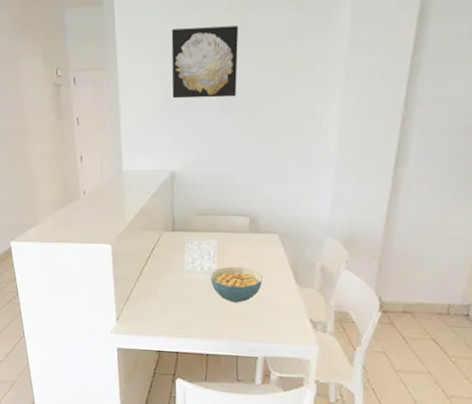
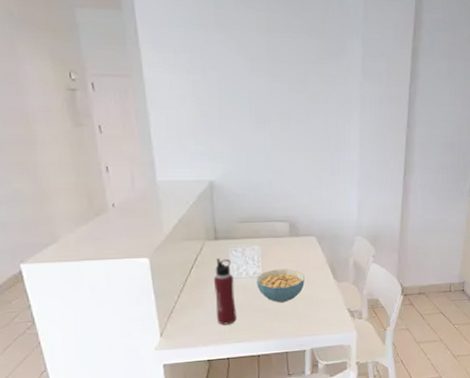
water bottle: none [168,249,188,319] -> present [213,257,237,325]
wall art: present [171,25,239,99] -> none [200,43,269,112]

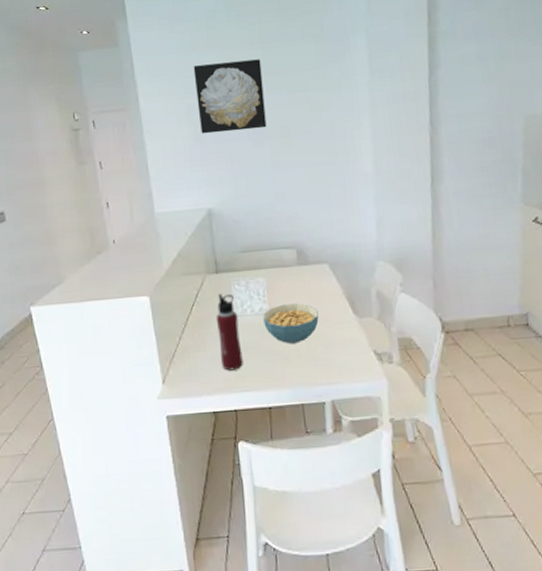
wall art: none [200,43,269,112] -> present [193,59,267,134]

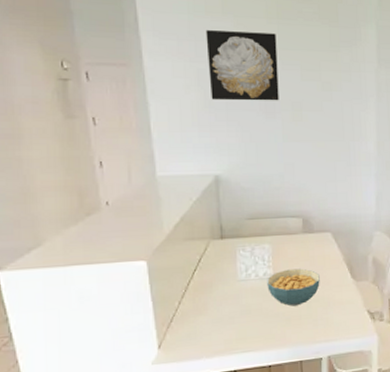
water bottle: present [215,293,243,371] -> none [218,258,245,333]

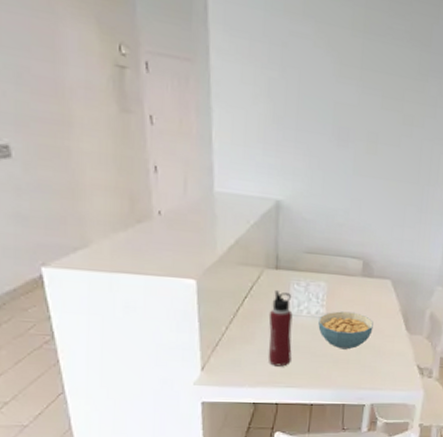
wall art: present [205,30,279,101] -> none [280,33,360,128]
water bottle: none [218,258,245,333] -> present [268,289,293,367]

